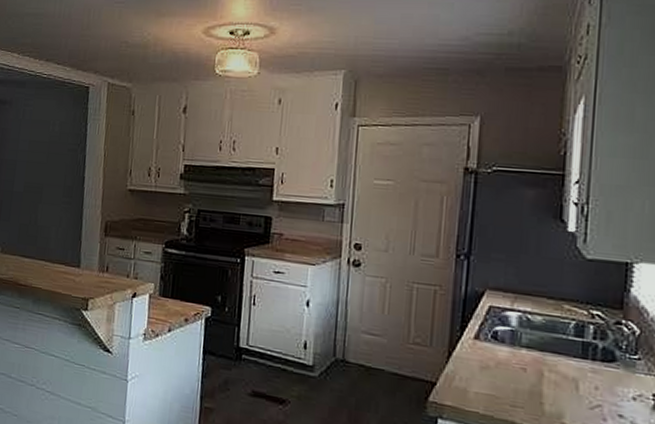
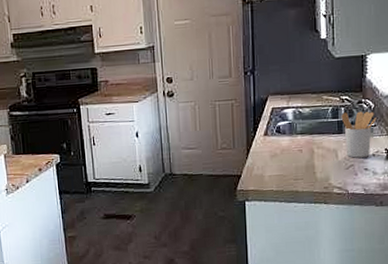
utensil holder: none [588,332,643,400] -> present [341,111,377,158]

